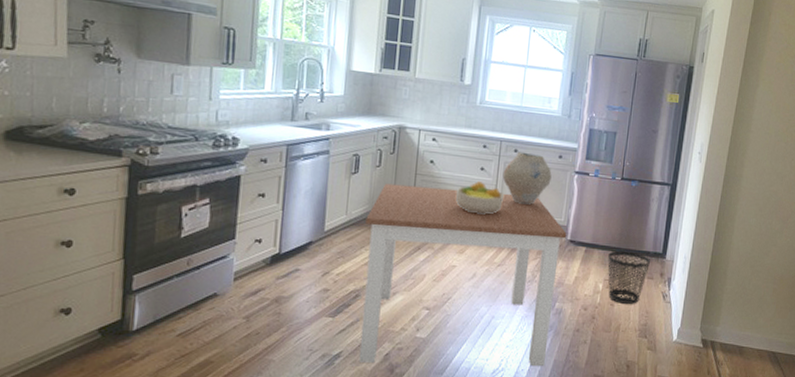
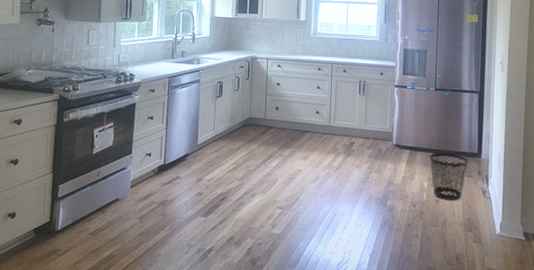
dining table: present [358,183,567,367] -> none [227,104,393,259]
fruit bowl: present [455,181,505,215] -> none [298,98,338,126]
vase: present [502,151,552,205] -> none [335,71,376,115]

